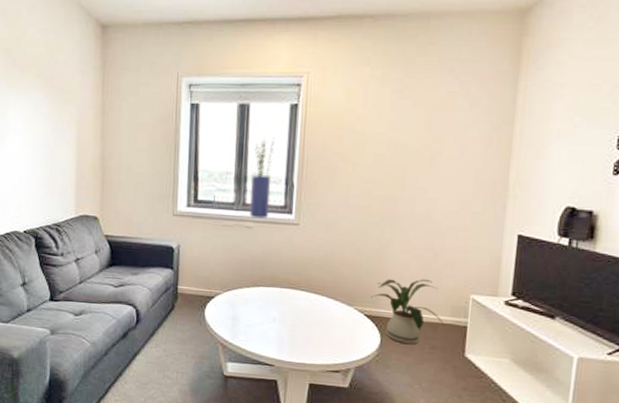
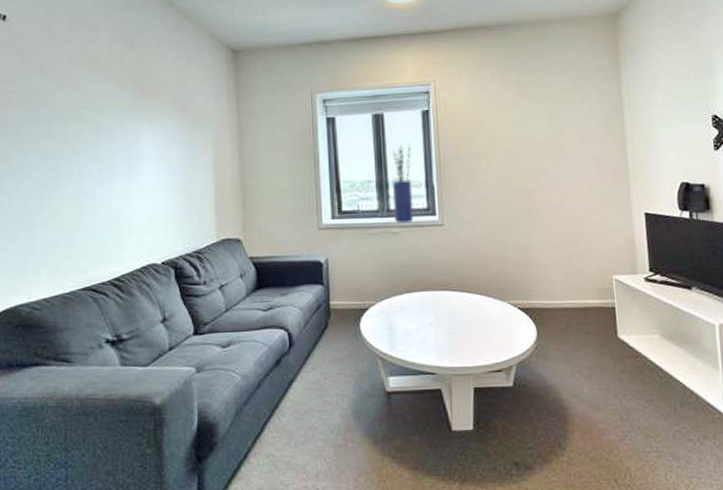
house plant: present [371,278,445,345] -> none [521,265,595,333]

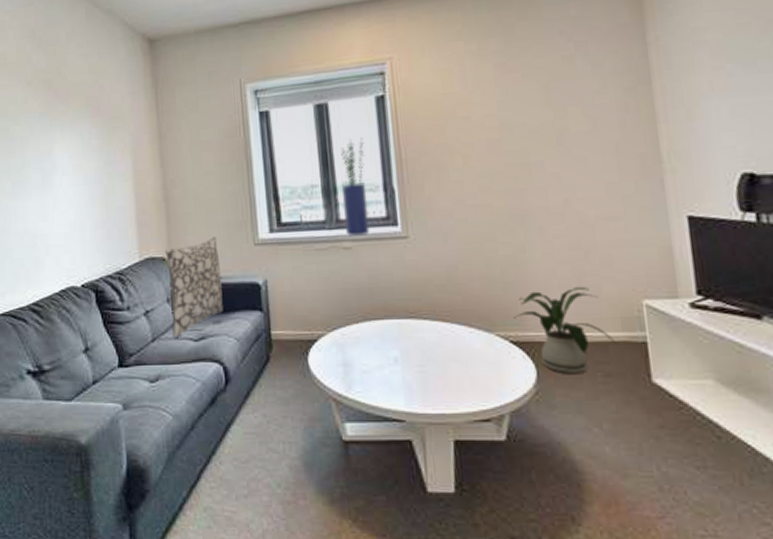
pillow: none [240,222,290,310] -> present [165,237,223,339]
house plant: none [521,265,595,333] -> present [513,286,618,375]

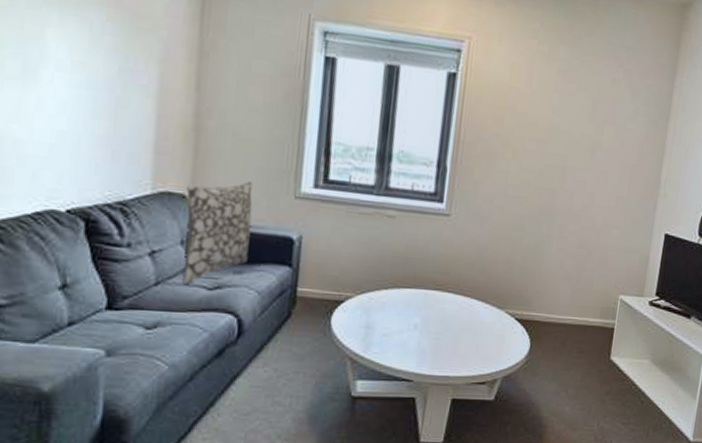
vase: present [341,138,370,236] -> none [393,110,428,207]
house plant: present [513,286,618,375] -> none [523,278,594,350]

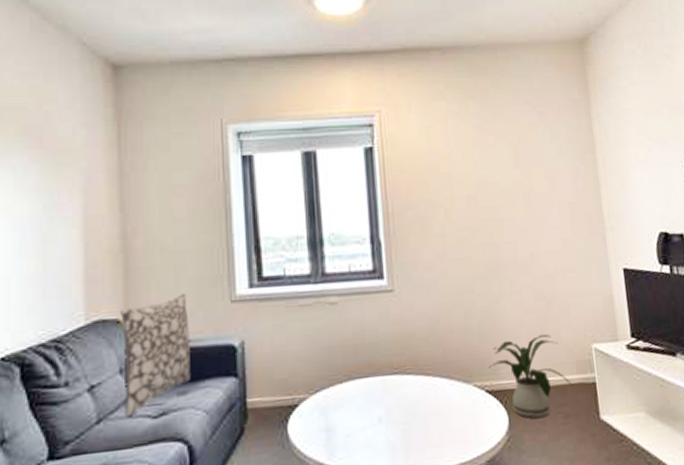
house plant: none [523,278,594,350] -> present [489,333,574,419]

